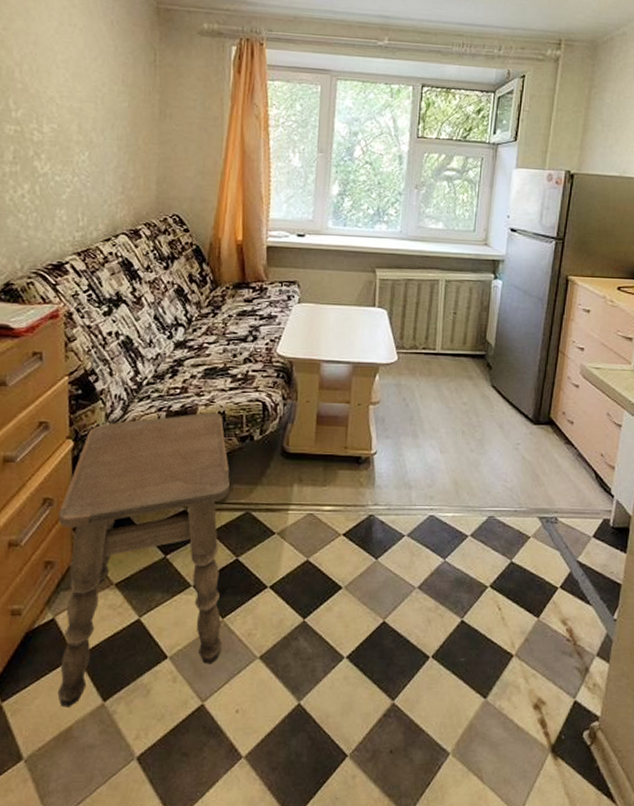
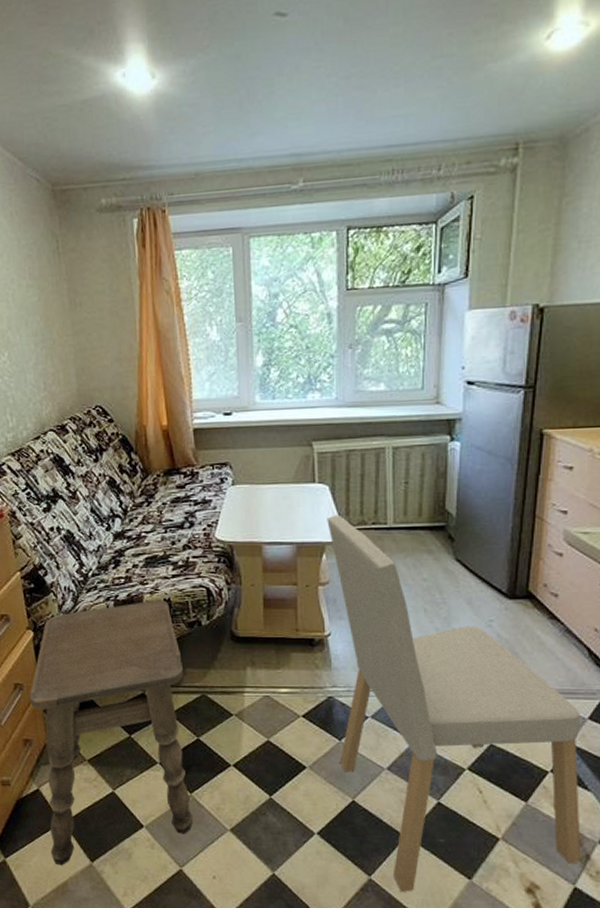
dining chair: none [375,338,586,717] -> present [327,515,582,893]

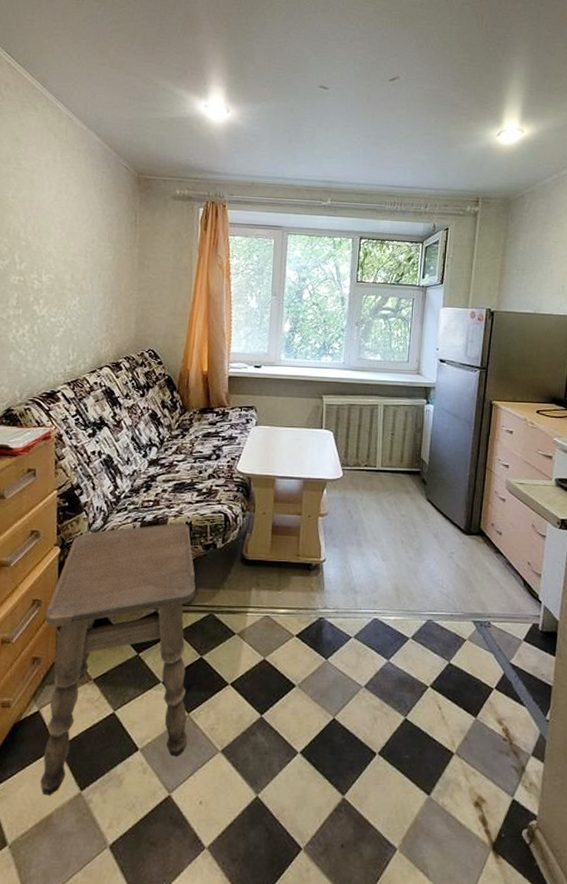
dining chair: present [327,515,582,893] -> none [325,456,518,812]

